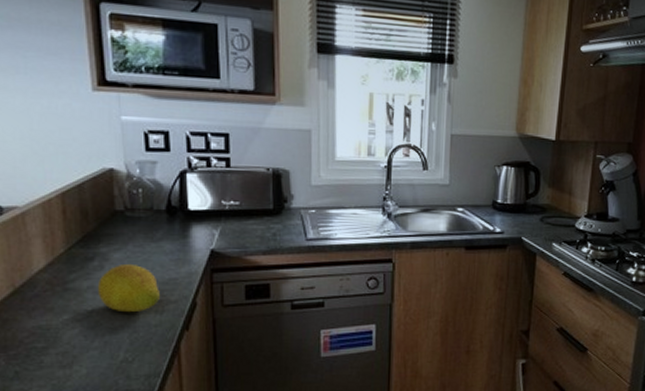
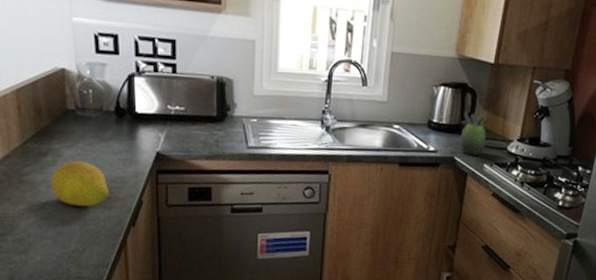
succulent plant: none [526,191,556,235] -> present [460,112,491,156]

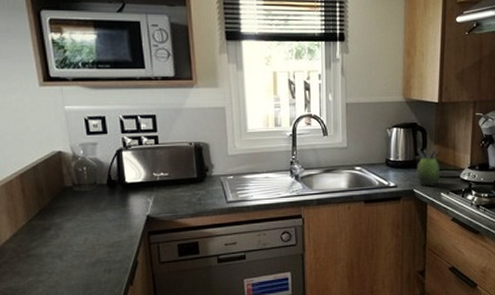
fruit: present [50,160,108,207] -> none [54,231,107,273]

